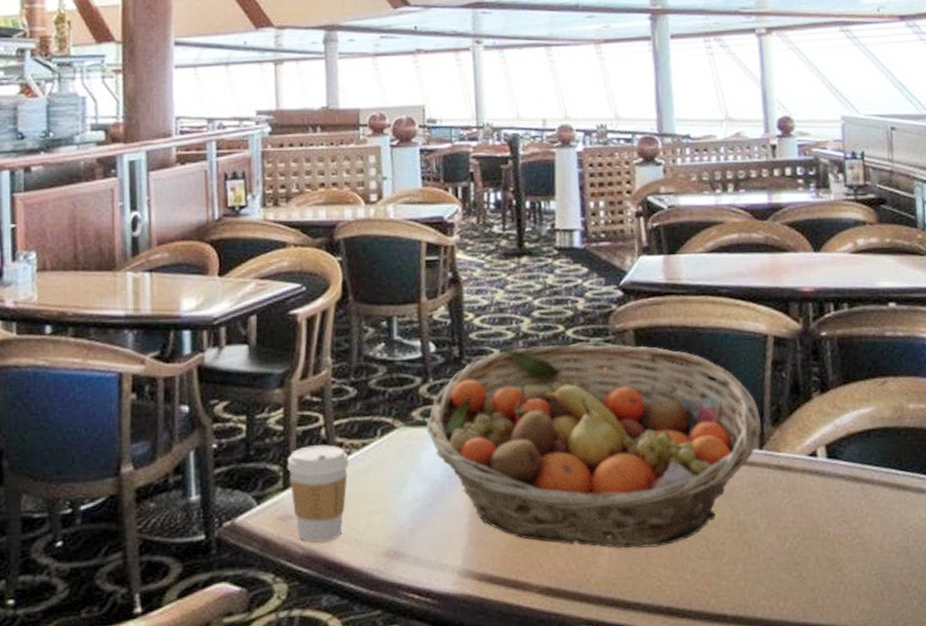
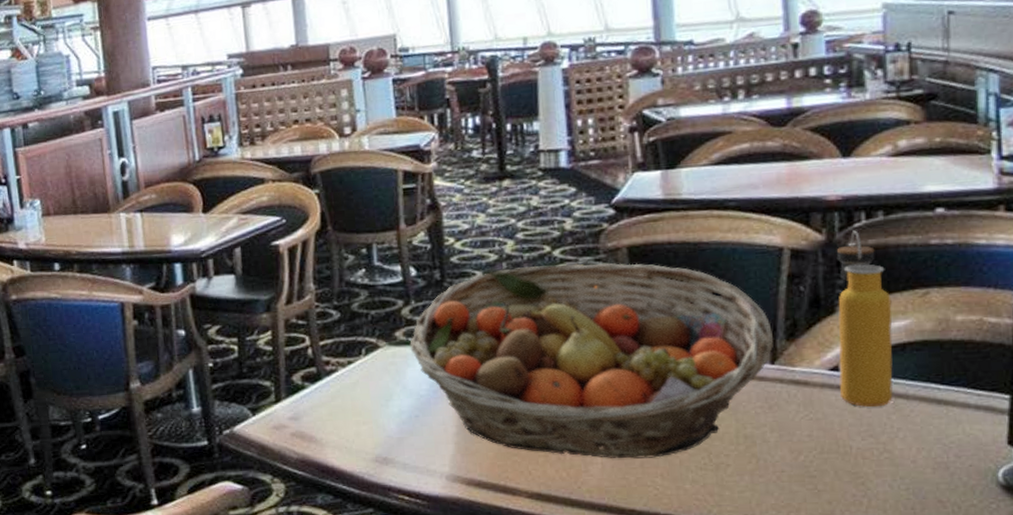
coffee cup: present [287,444,349,542] -> none [278,362,336,449]
water bottle: none [811,320,862,493] -> present [836,230,893,408]

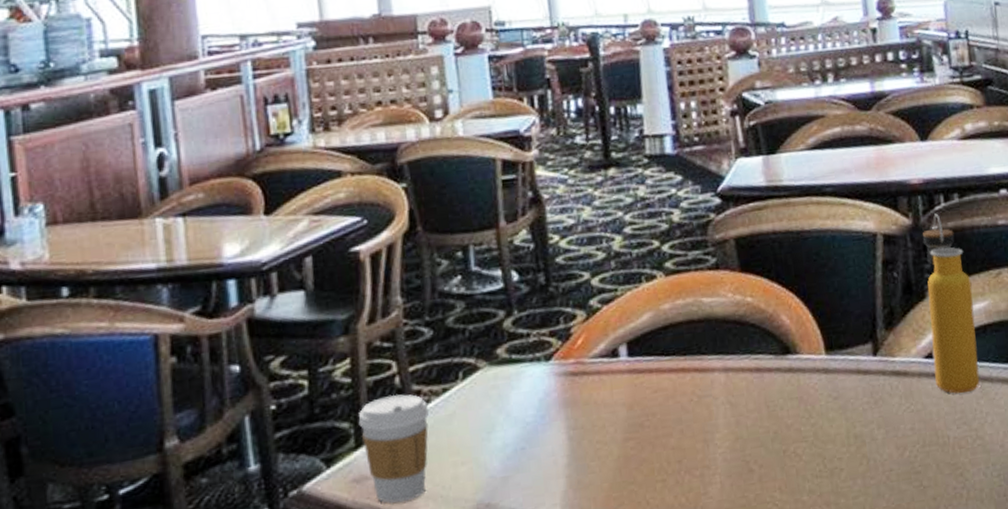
coffee cup: none [278,362,336,449] -> present [358,394,429,503]
fruit basket: present [409,263,774,459] -> none [513,255,875,478]

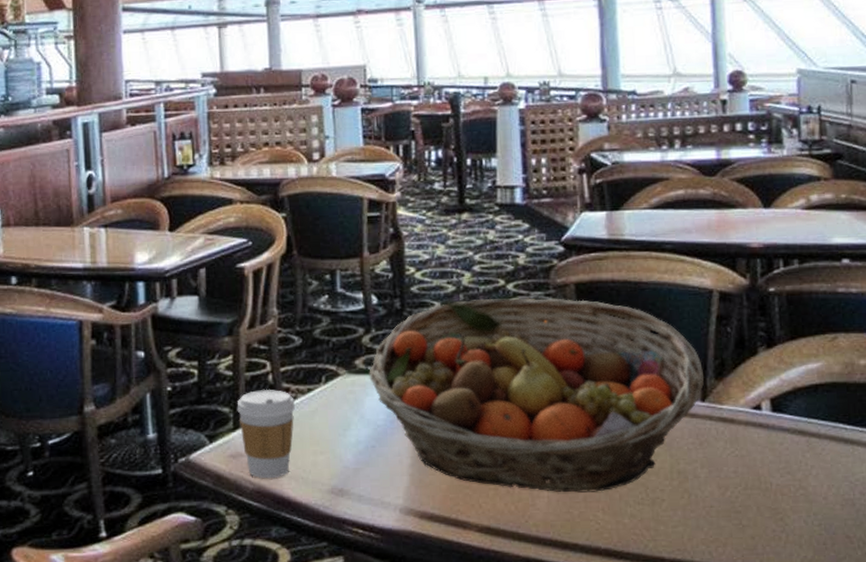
fruit basket: none [513,255,875,478] -> present [369,298,705,493]
water bottle: present [922,213,980,394] -> none [758,276,807,446]

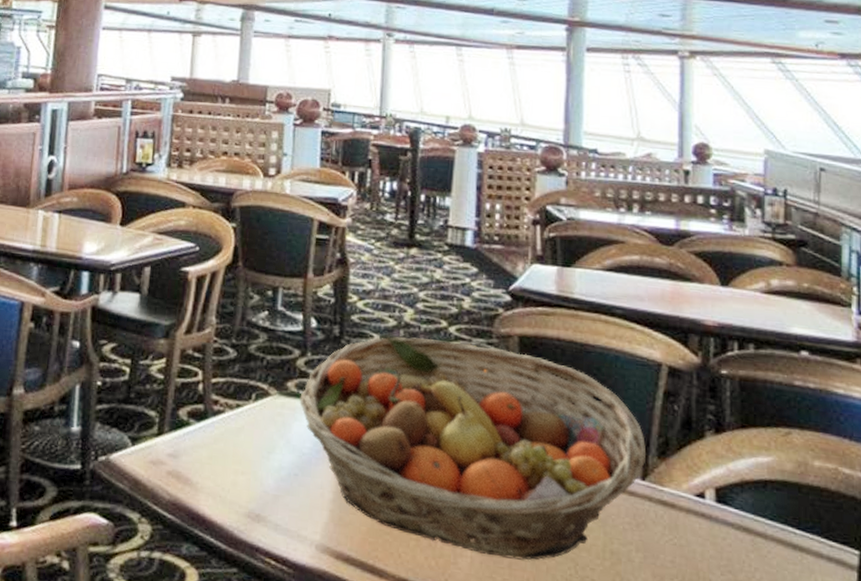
coffee cup: present [237,389,295,479] -> none [163,397,222,492]

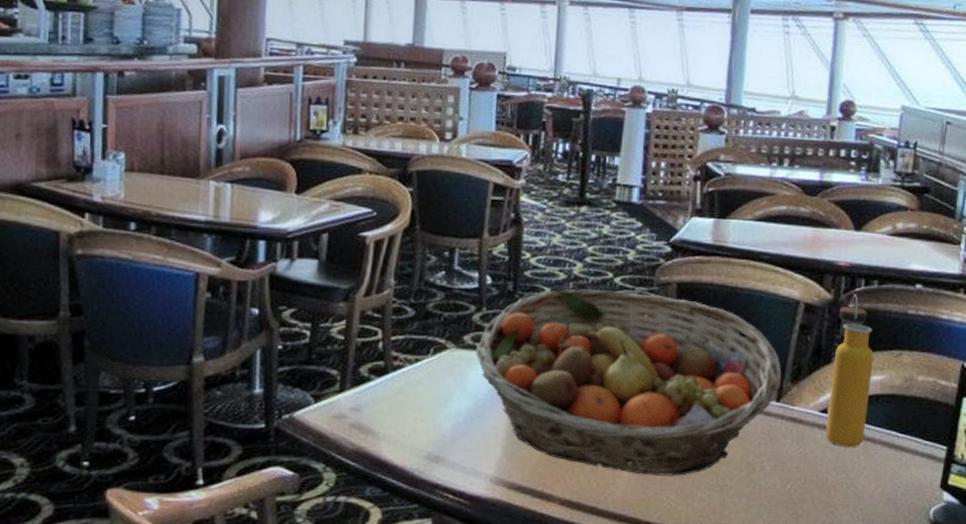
water bottle: none [703,358,757,543] -> present [825,294,874,448]

